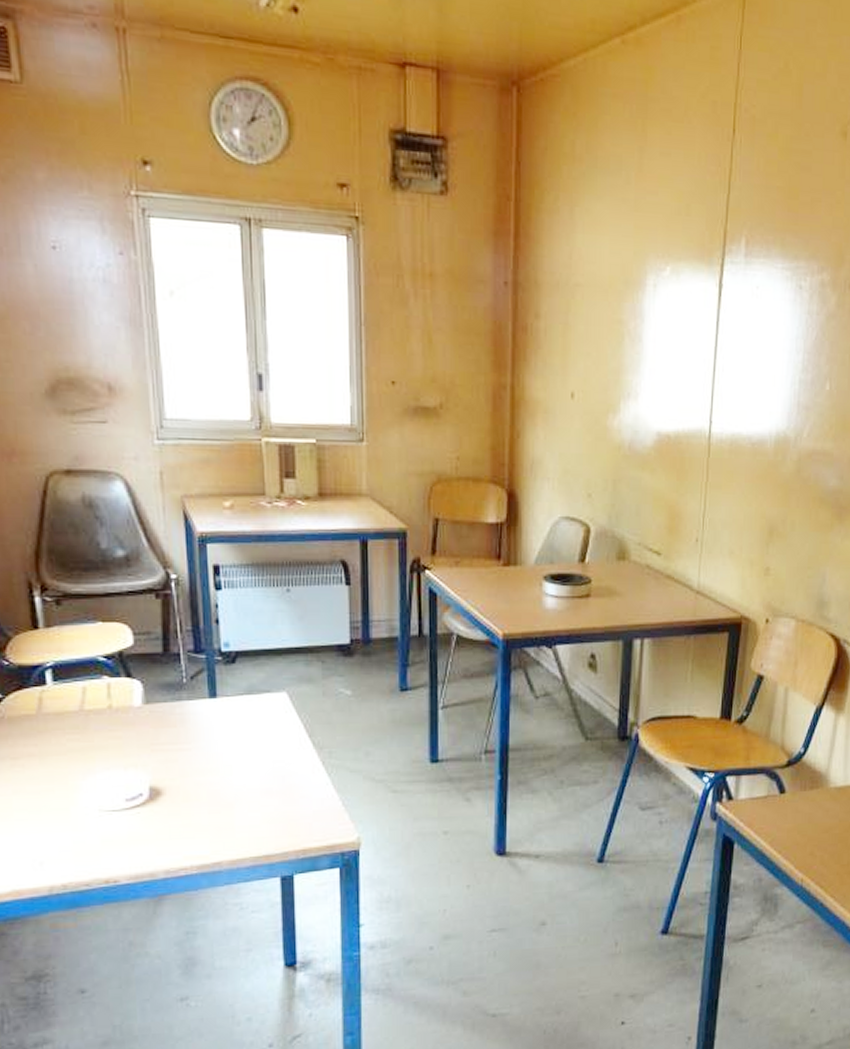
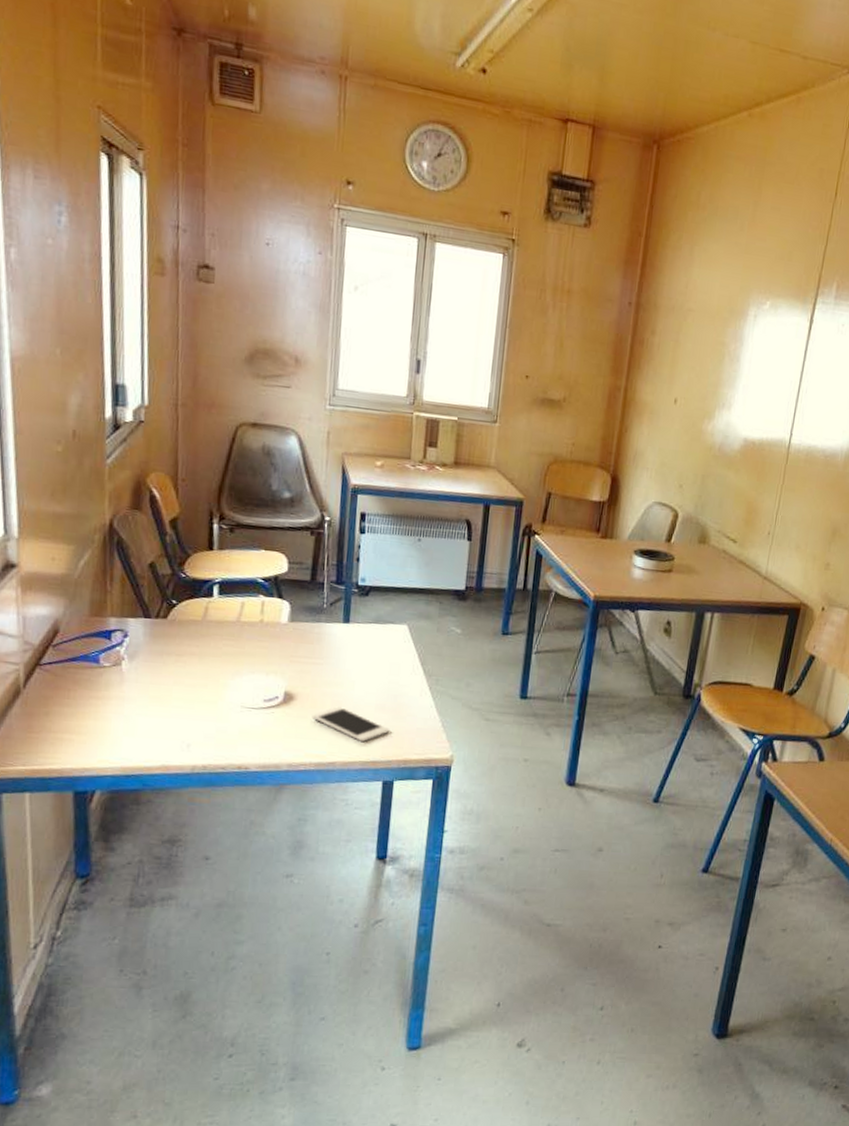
cell phone: none [186,797,281,835] -> present [312,707,389,743]

